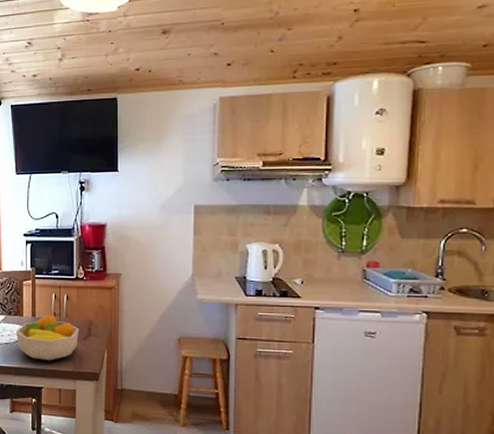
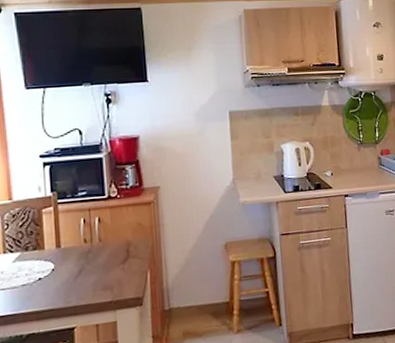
fruit bowl: present [15,313,79,361] -> none [35,241,116,297]

